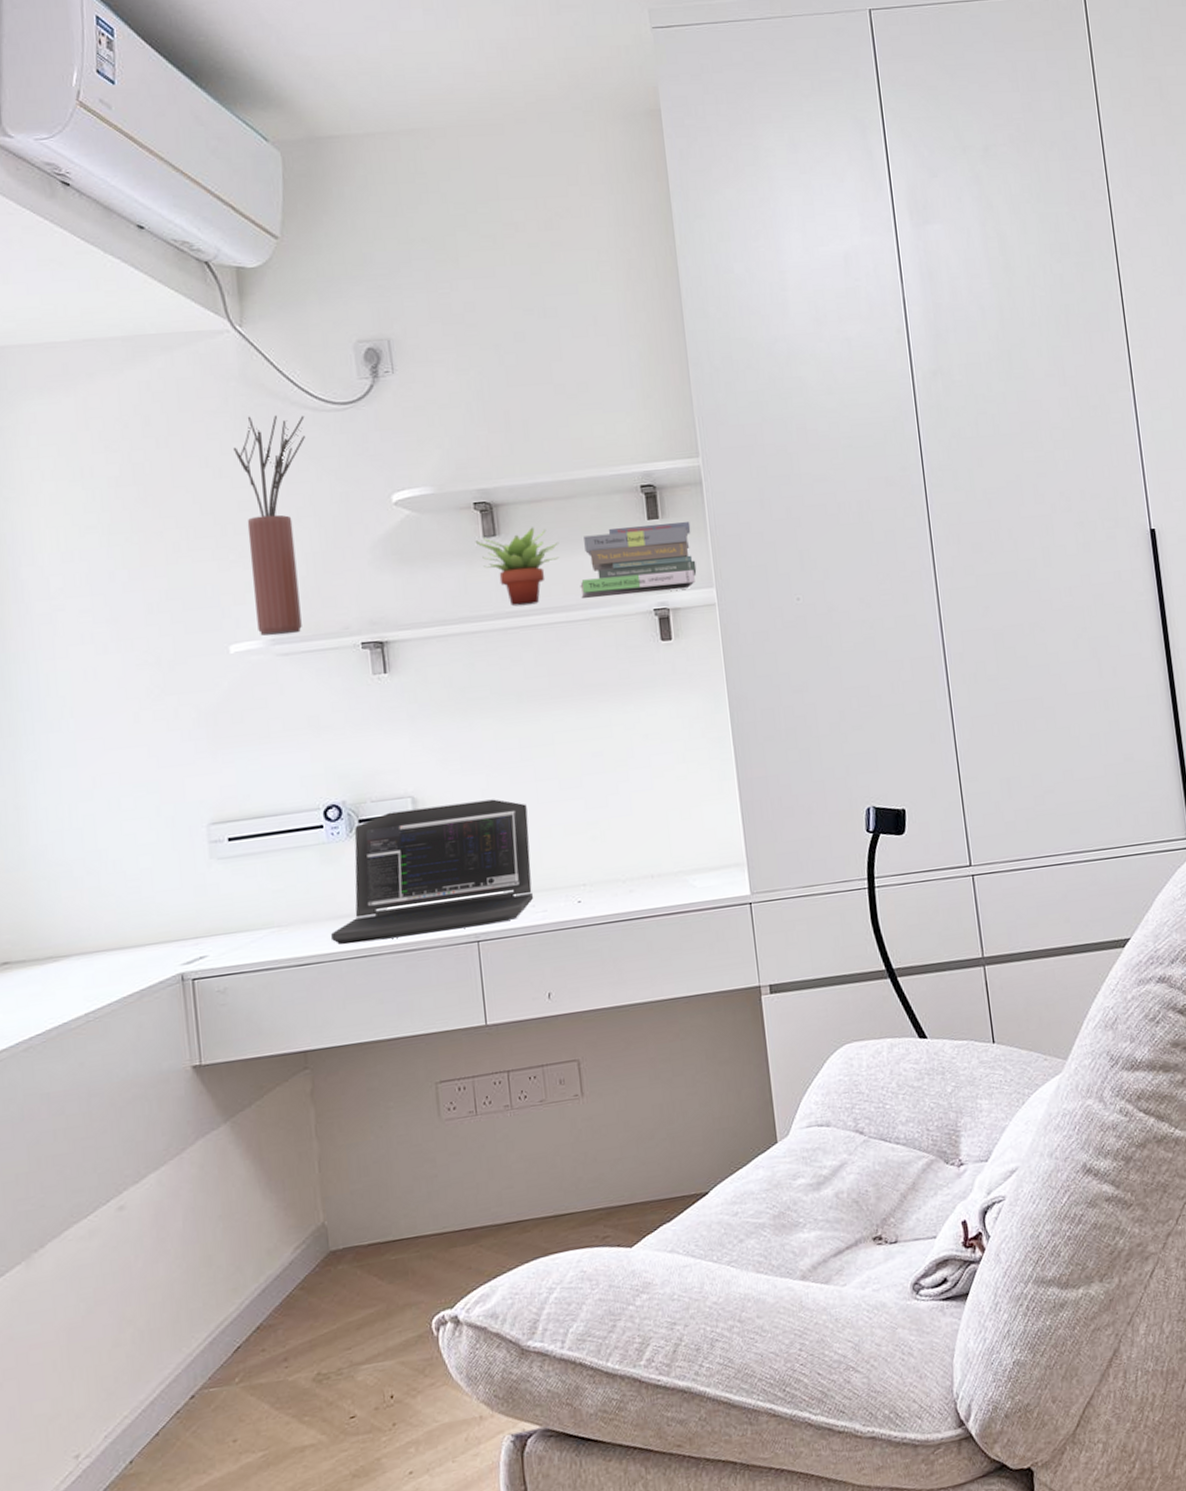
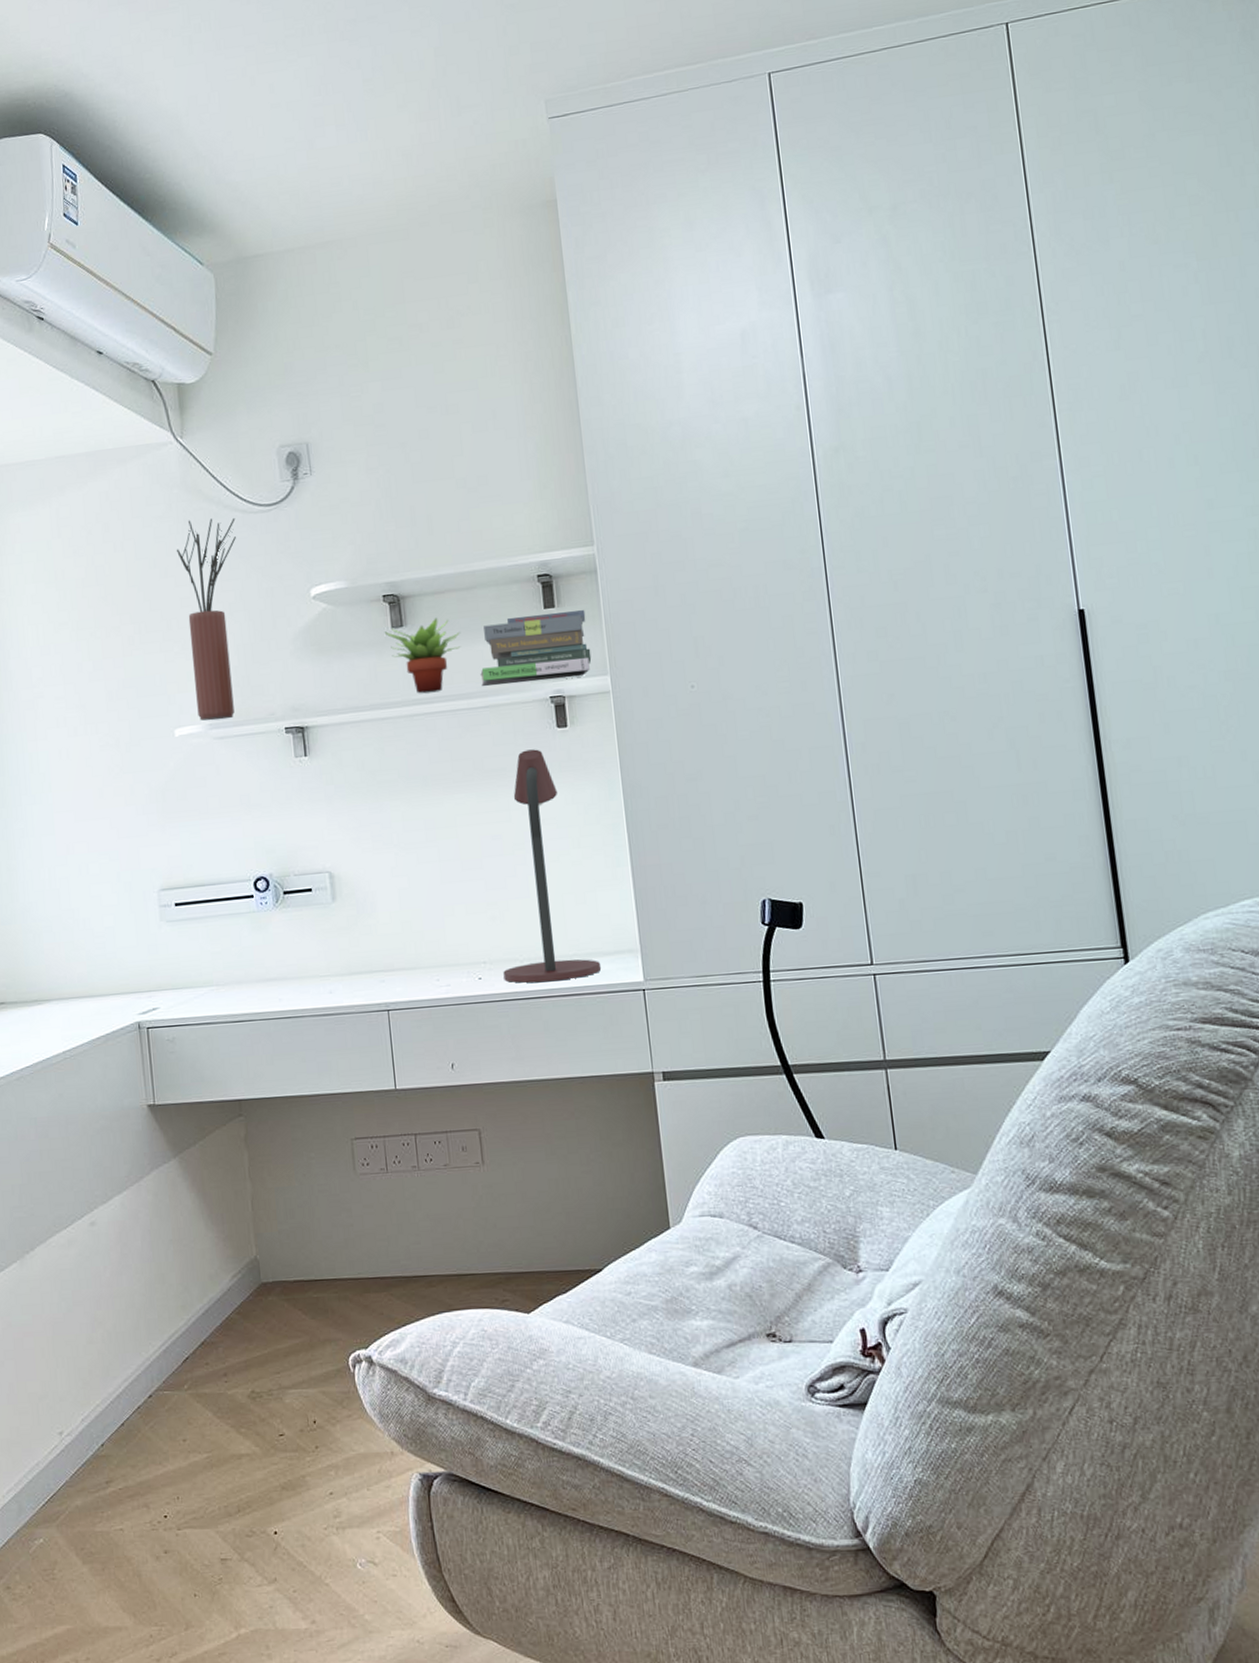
laptop: present [331,799,534,944] -> none [261,877,439,1005]
desk lamp: none [604,662,708,904] -> present [503,749,602,983]

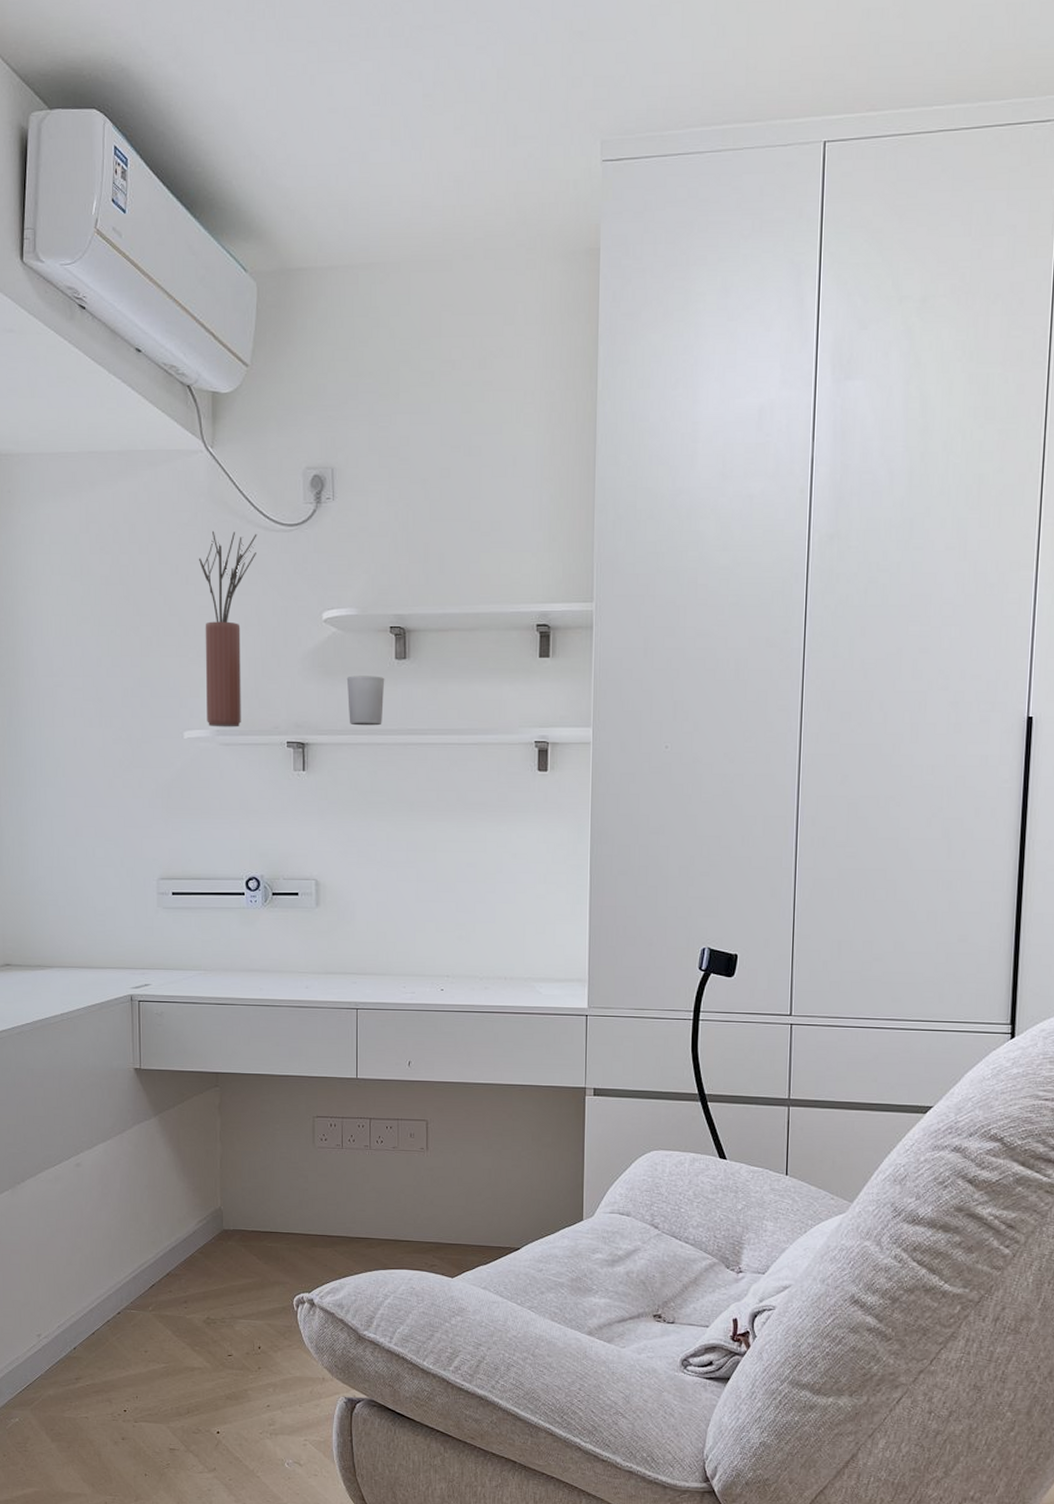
candle holder: none [342,648,385,703] -> present [346,676,385,726]
succulent plant: present [384,617,461,694] -> none [388,654,460,725]
books: present [480,610,592,687] -> none [473,662,578,726]
desk lamp: present [503,749,602,983] -> none [463,788,552,1000]

